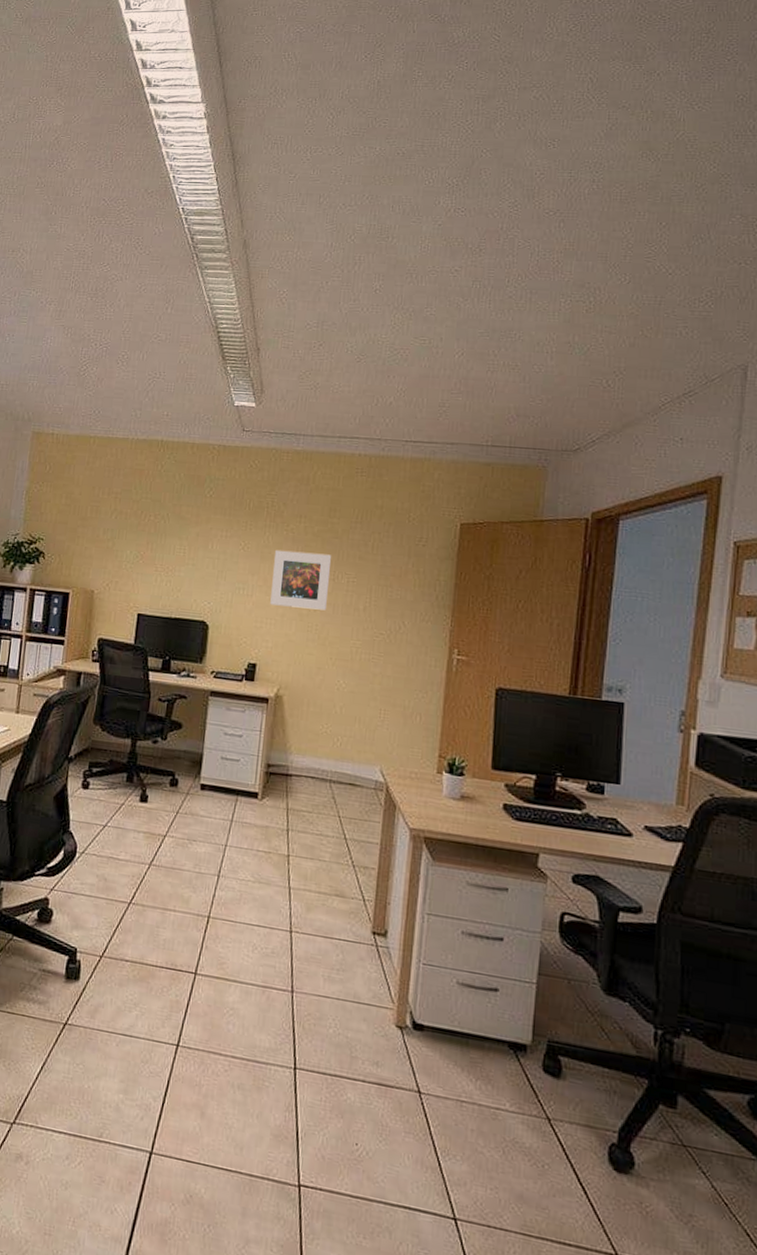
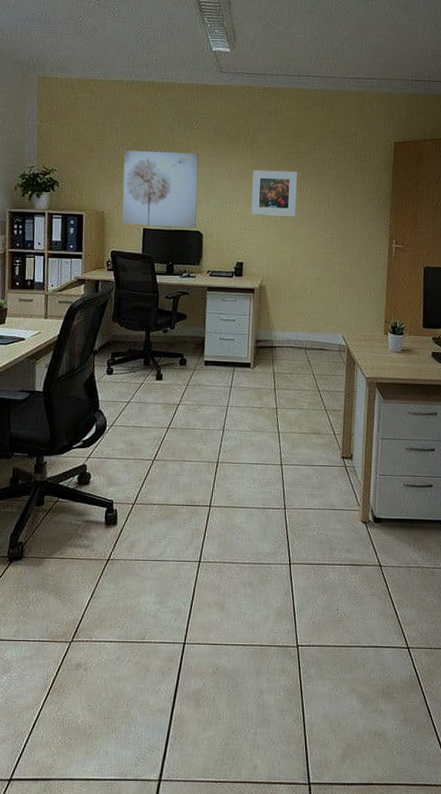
wall art: none [113,519,210,616] -> present [122,150,199,227]

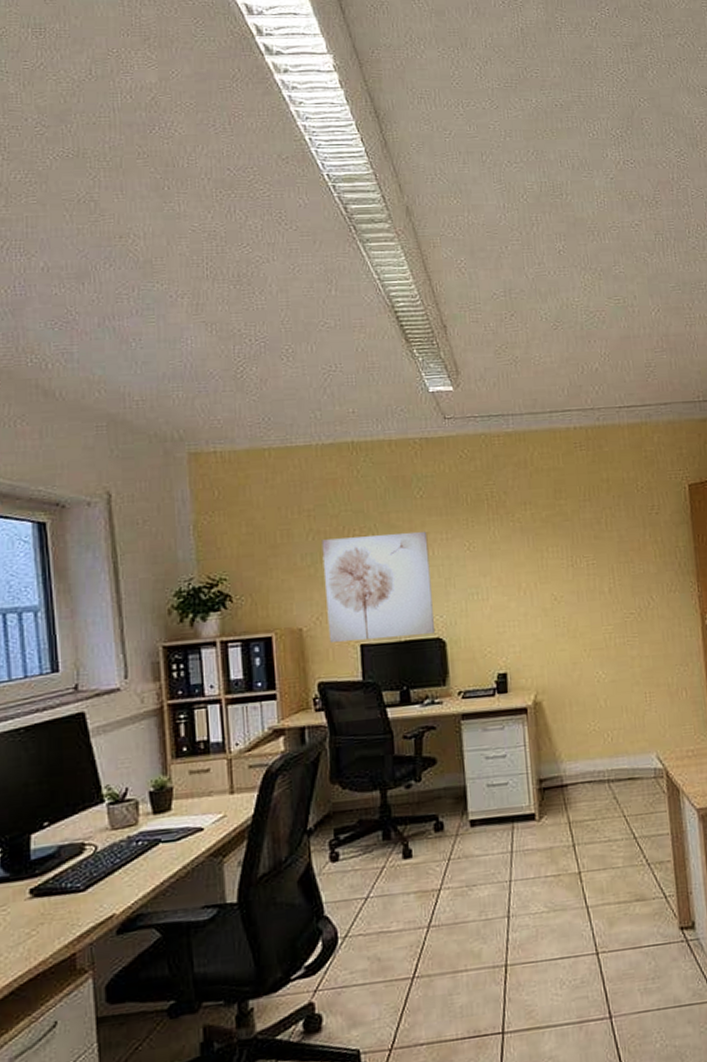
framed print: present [251,170,297,216] -> none [505,539,570,605]

